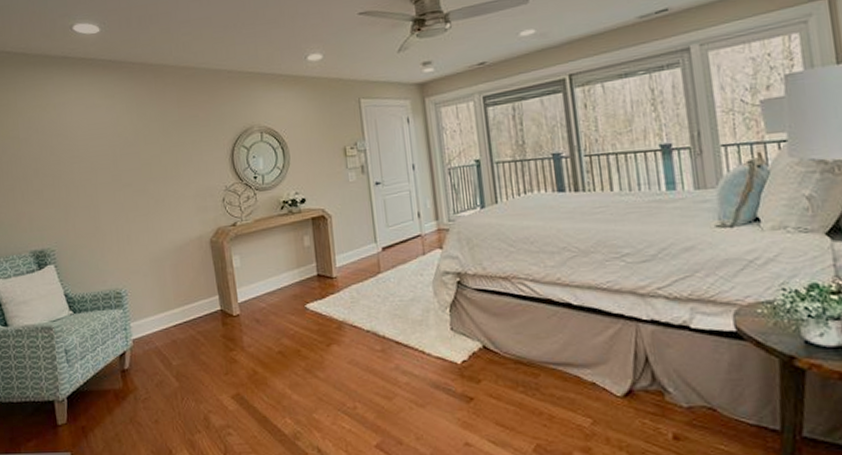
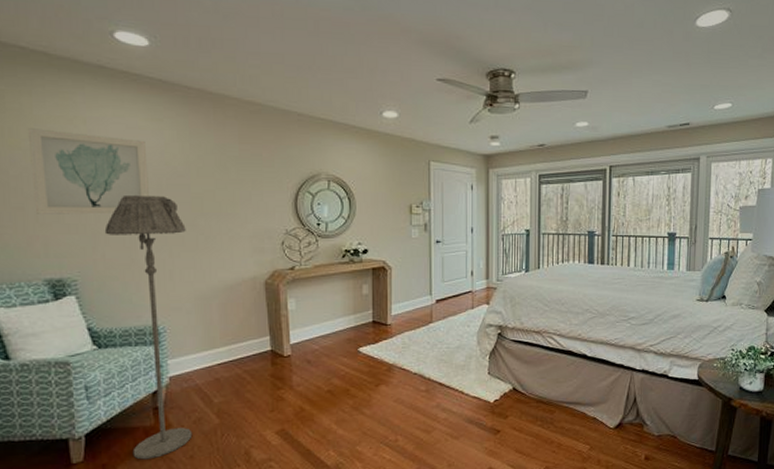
wall art: none [14,117,107,193] -> present [27,128,149,215]
floor lamp: none [73,166,156,423] -> present [104,194,193,460]

